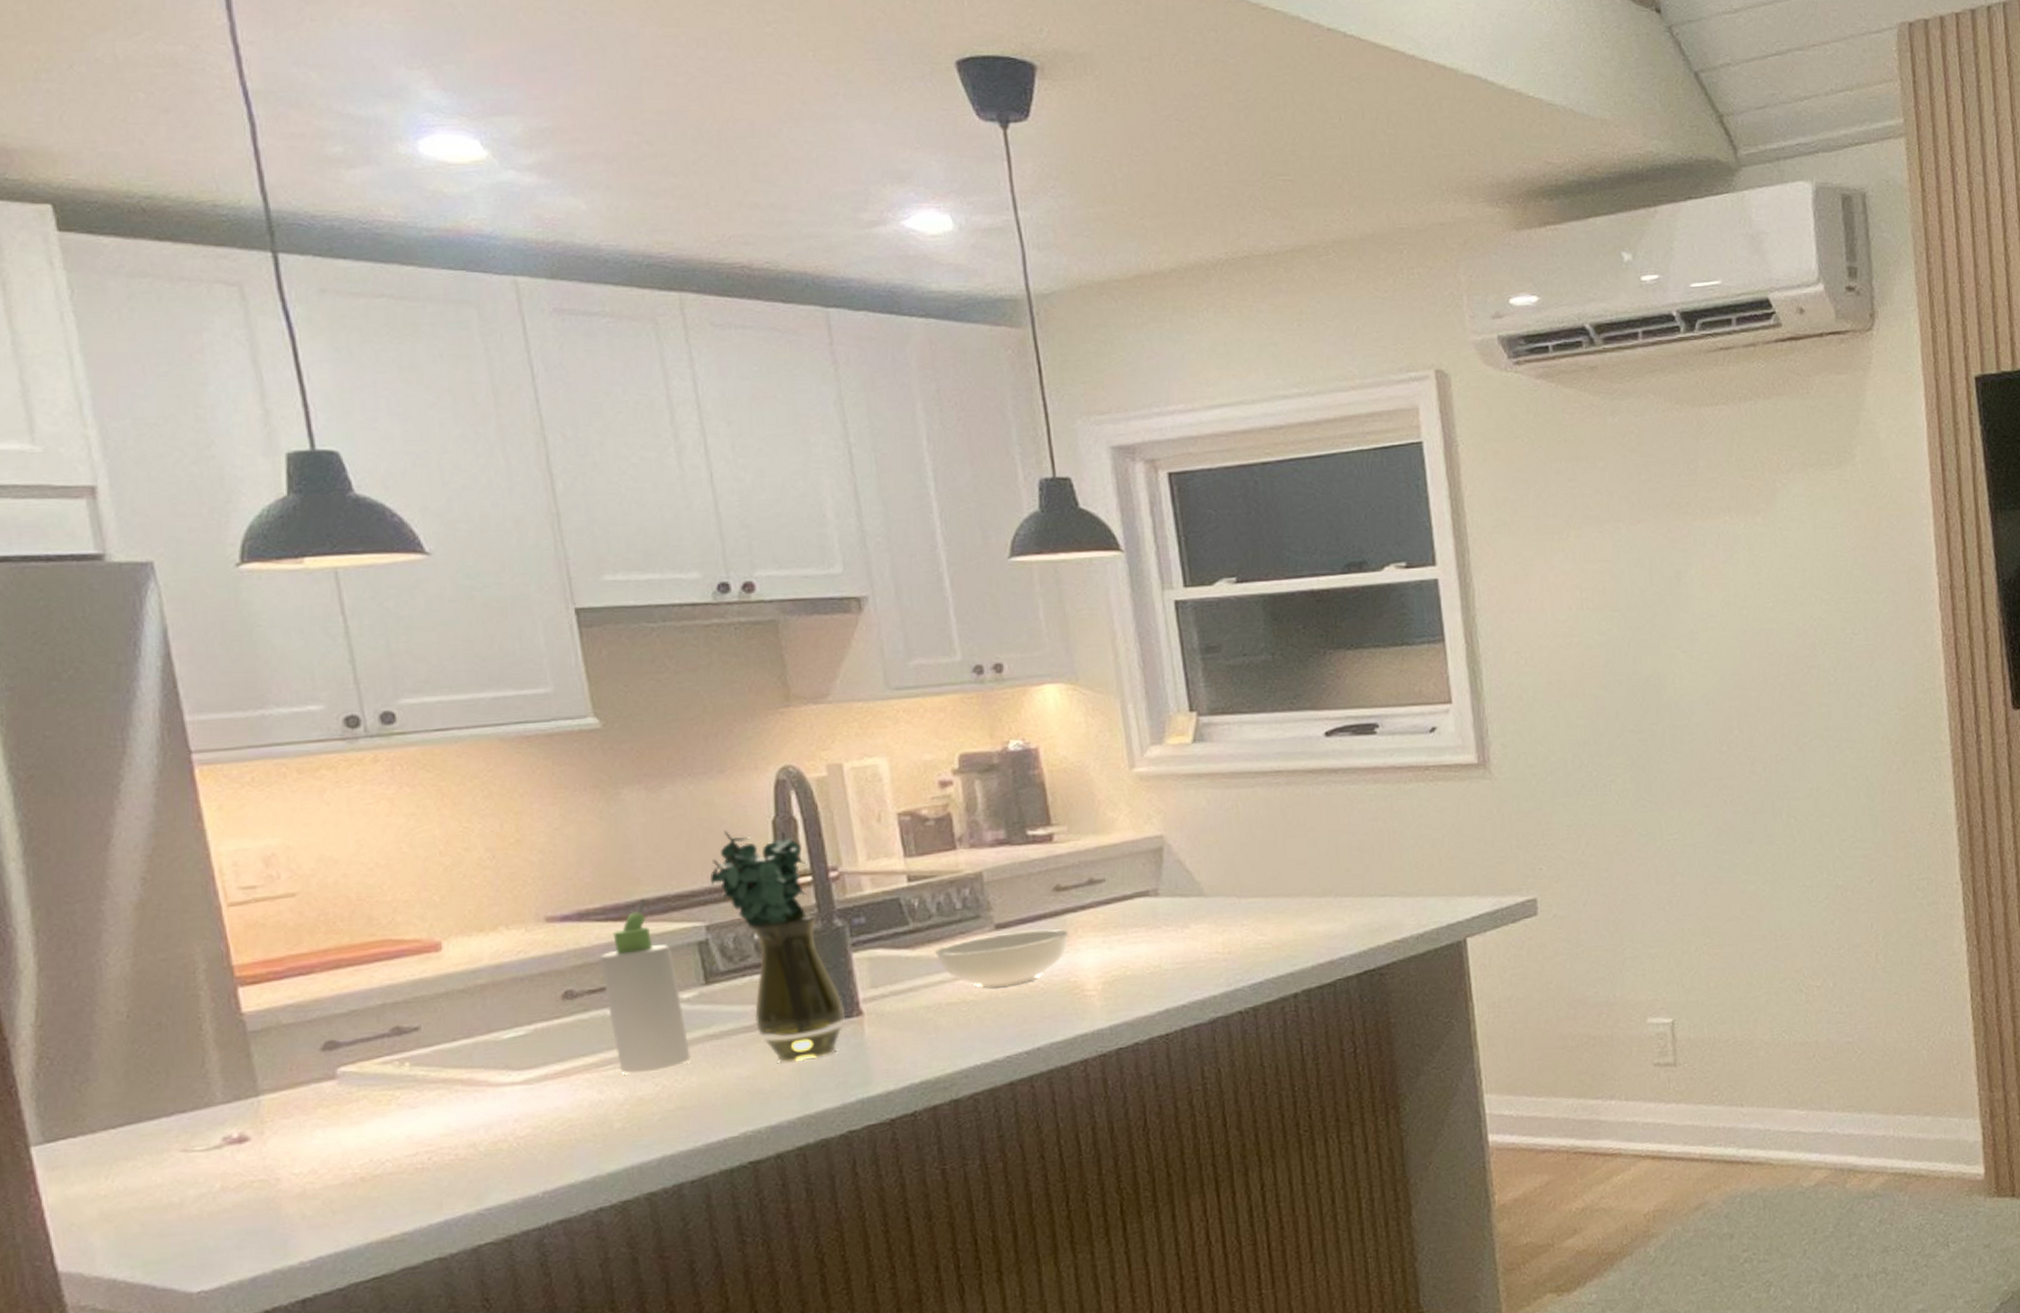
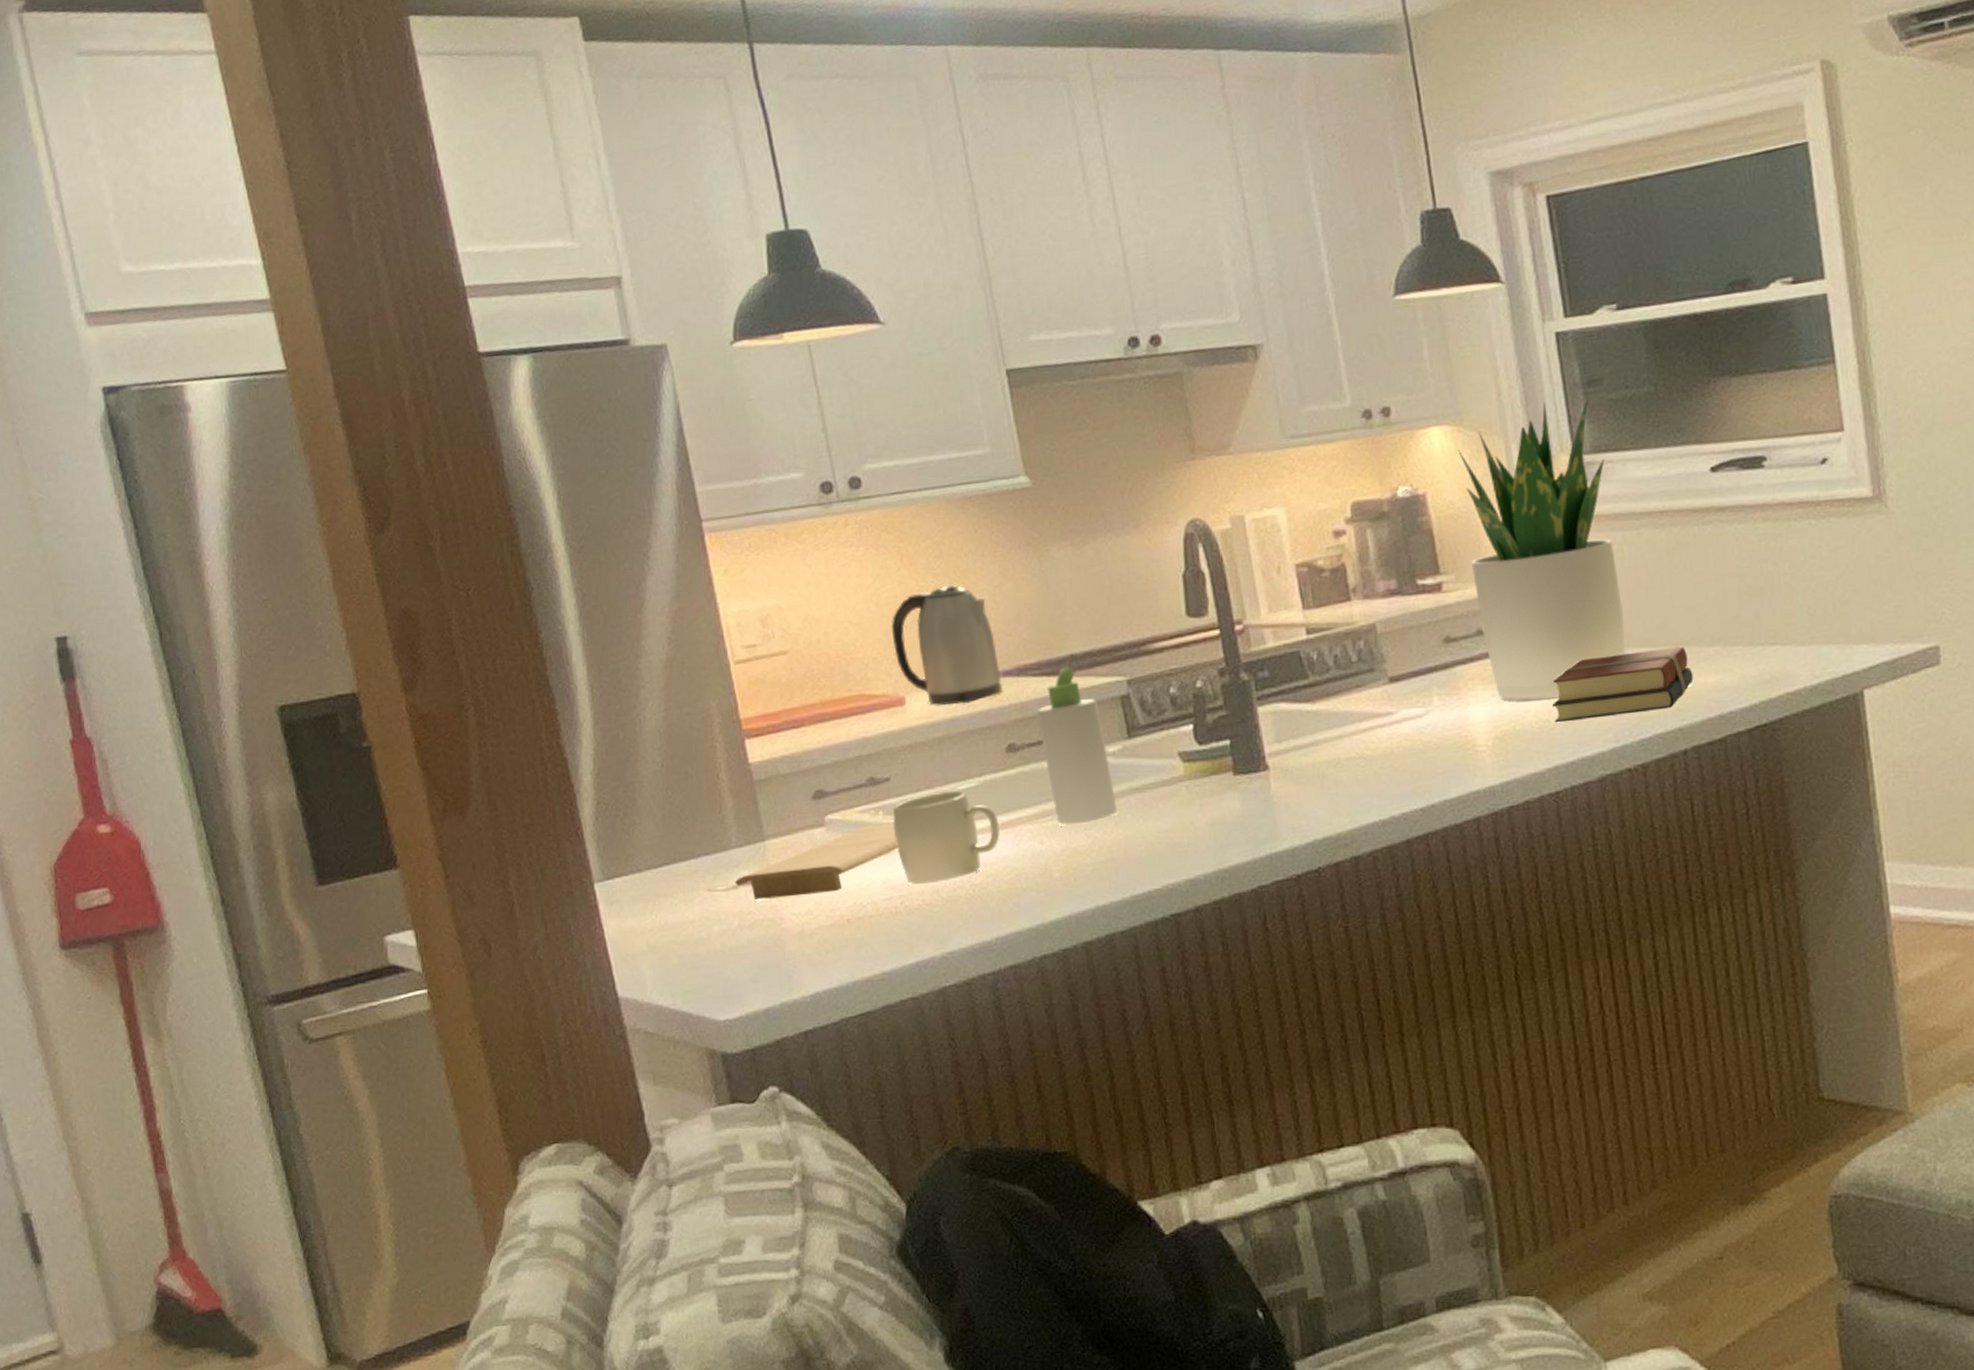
cutting board: none [218,1073,427,1160] -> present [734,822,898,900]
mug: none [422,1040,552,1139] -> present [893,791,1000,885]
kettle: none [427,827,561,951] -> present [891,585,1003,705]
vase: present [709,831,845,1063] -> none [1129,584,1253,817]
bowl: present [935,929,1069,988] -> none [1334,682,1459,743]
planter: none [1072,665,1239,948] -> present [1457,400,1626,702]
books: none [1164,897,1305,969] -> present [1552,646,1694,723]

